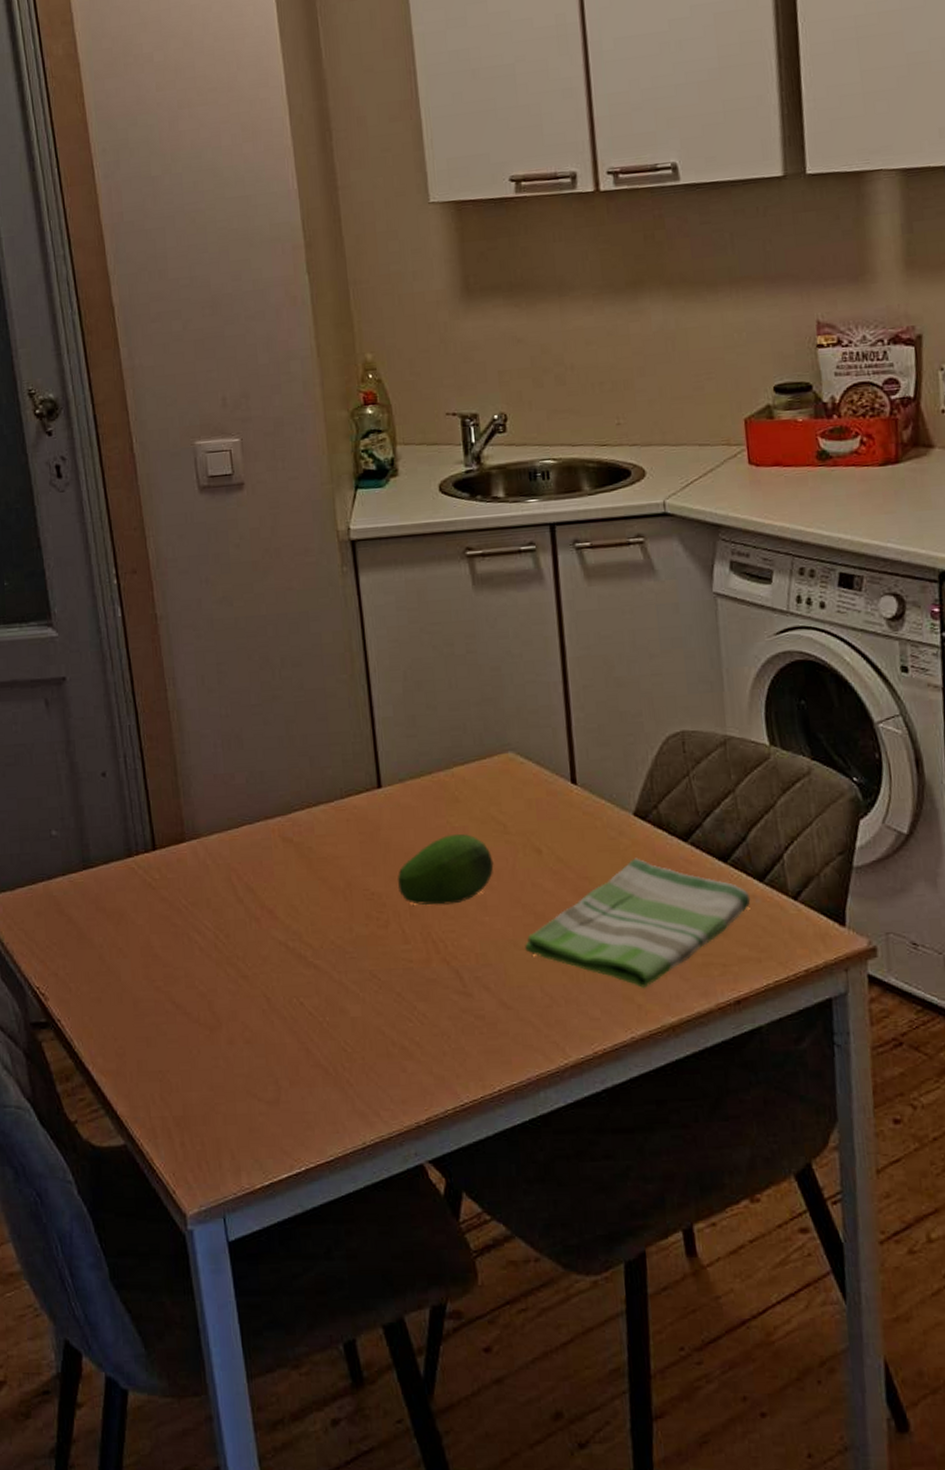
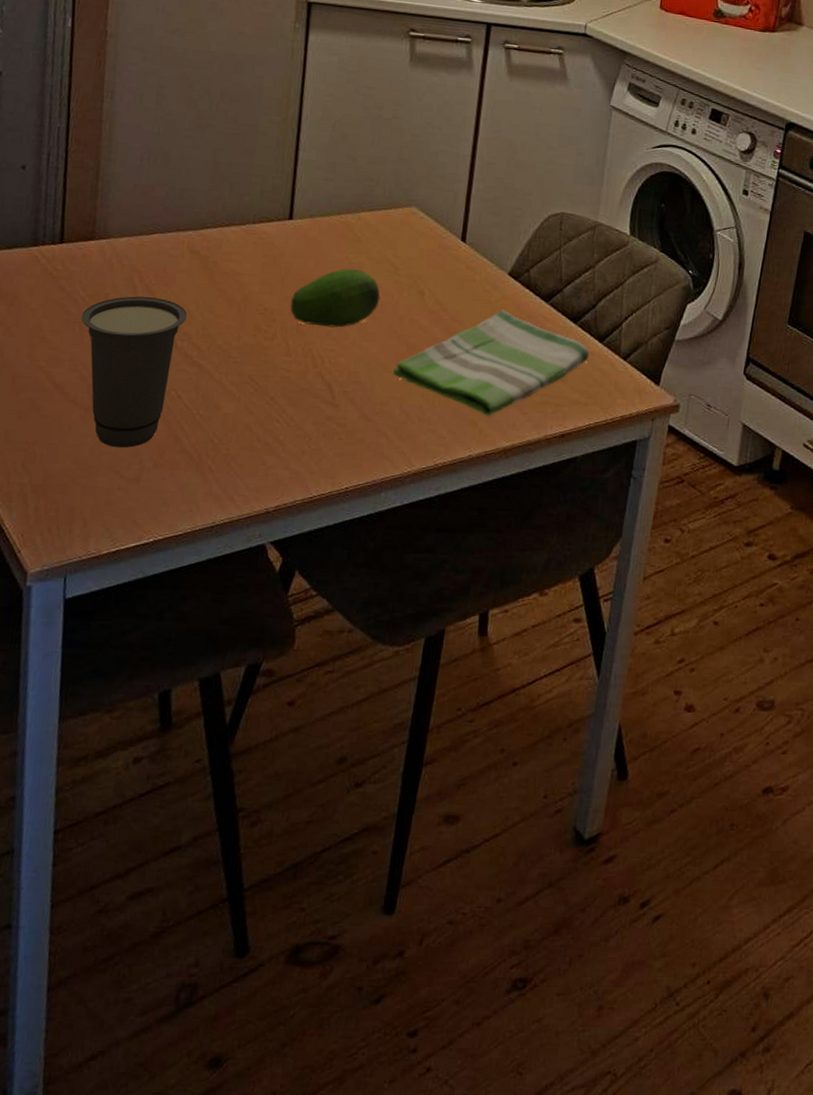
cup: none [188,896,293,1069] -> present [81,296,188,448]

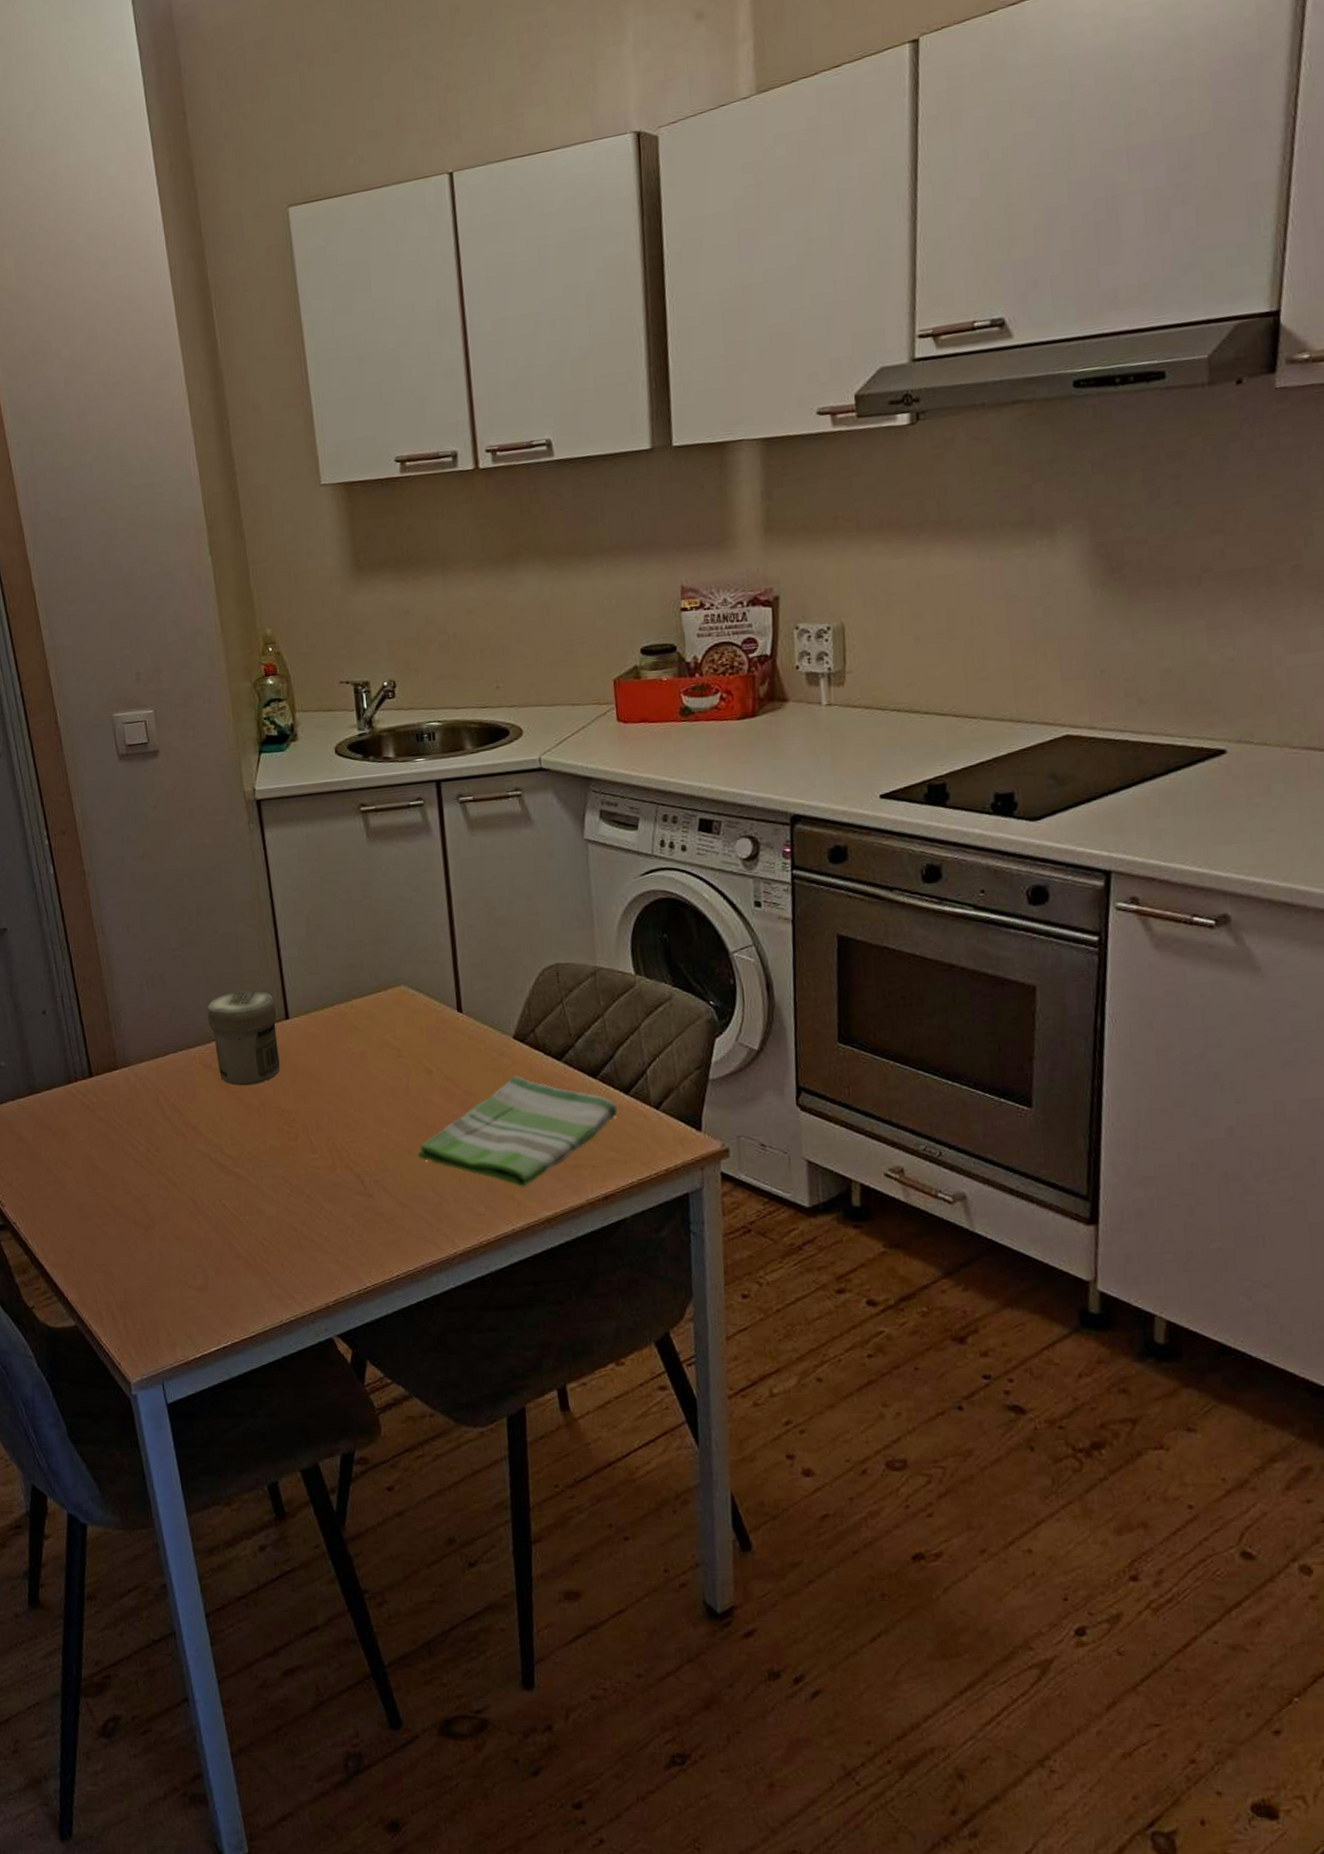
cup: present [81,296,188,448] -> none [122,1115,215,1261]
jar: none [206,183,282,279] -> present [207,990,280,1086]
fruit: present [289,268,381,328] -> none [305,1057,390,1120]

